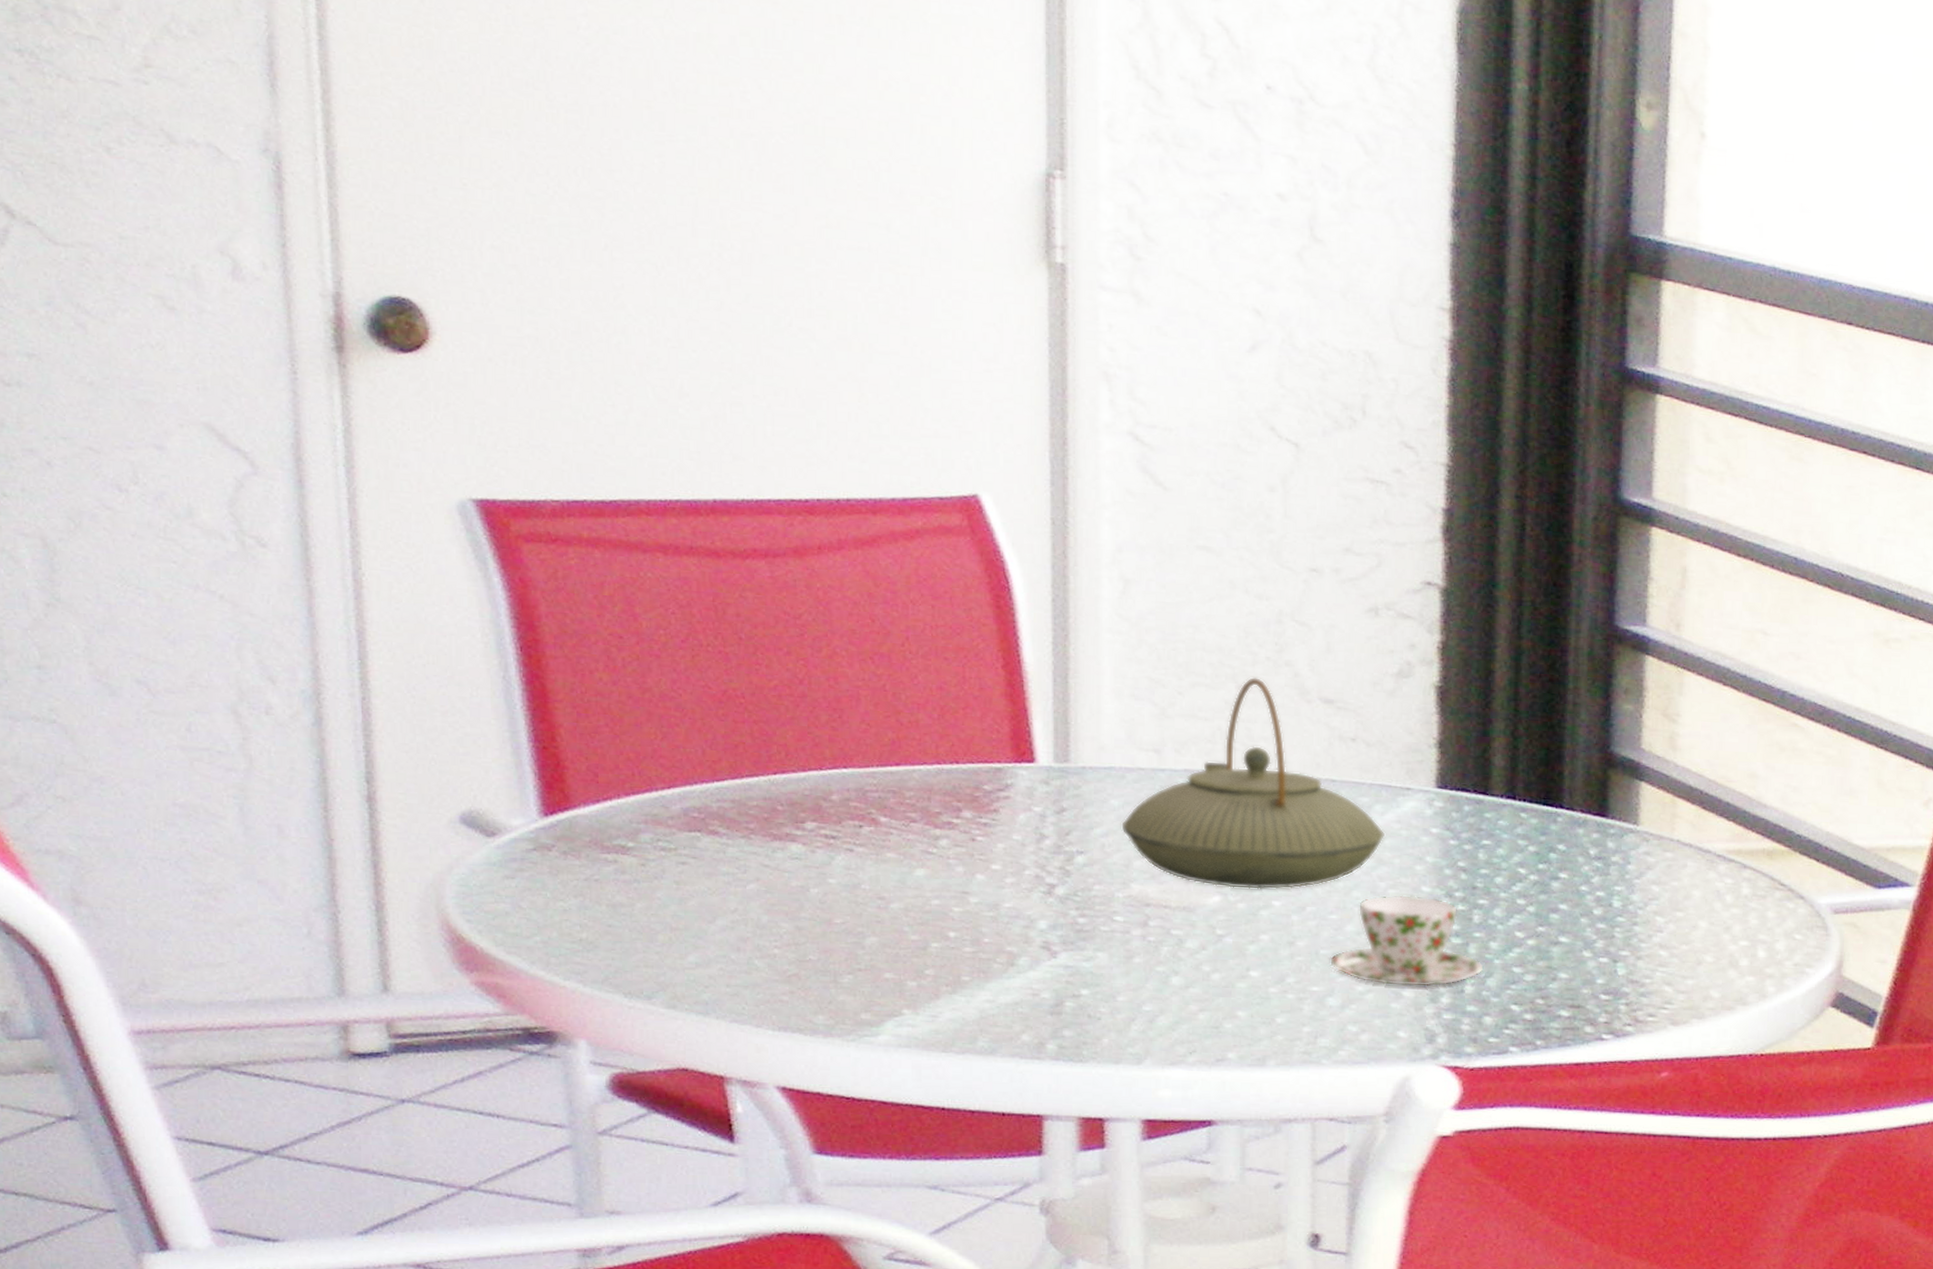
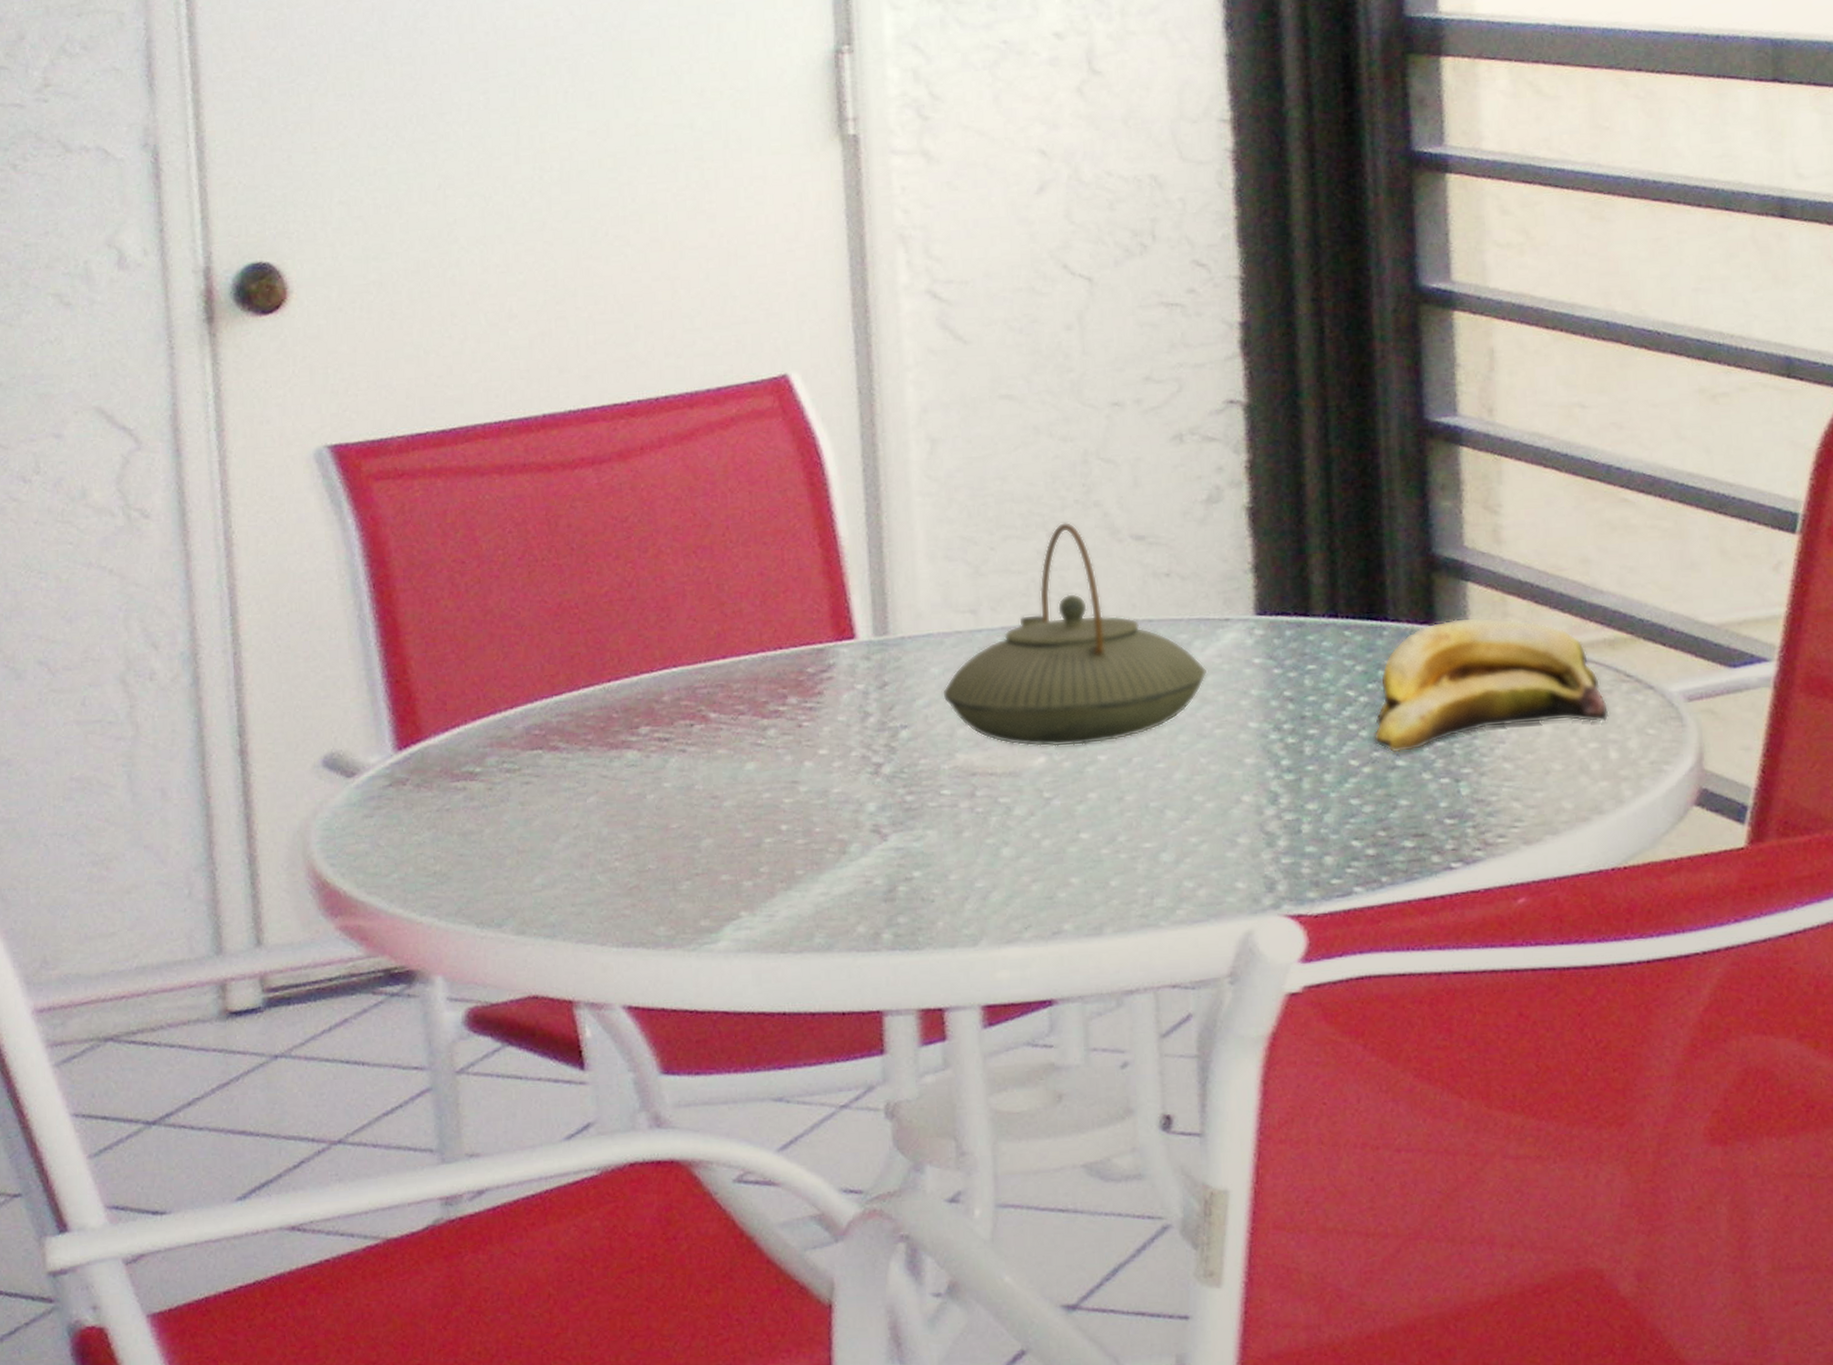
teacup: present [1330,895,1484,987] -> none [1161,732,1320,834]
banana: none [1540,814,1761,930] -> present [1373,617,1609,753]

